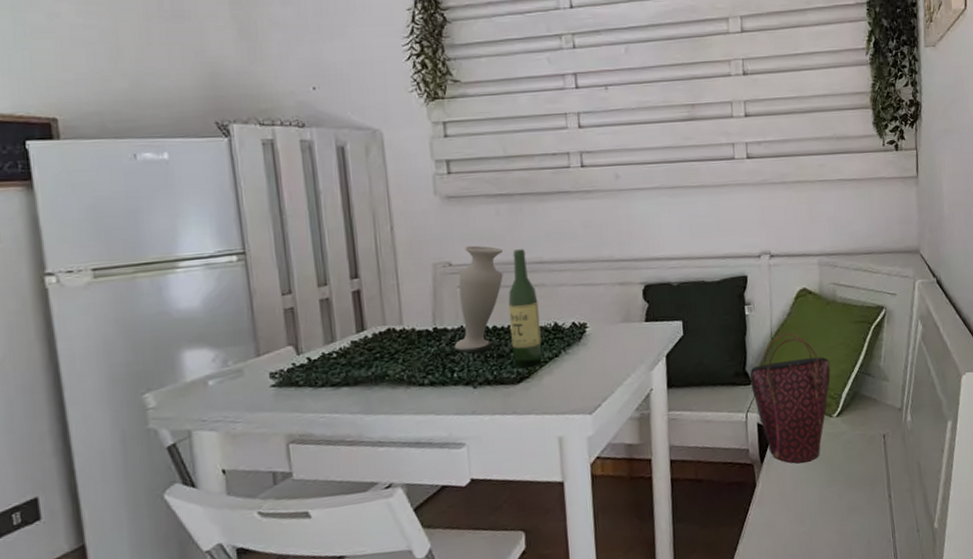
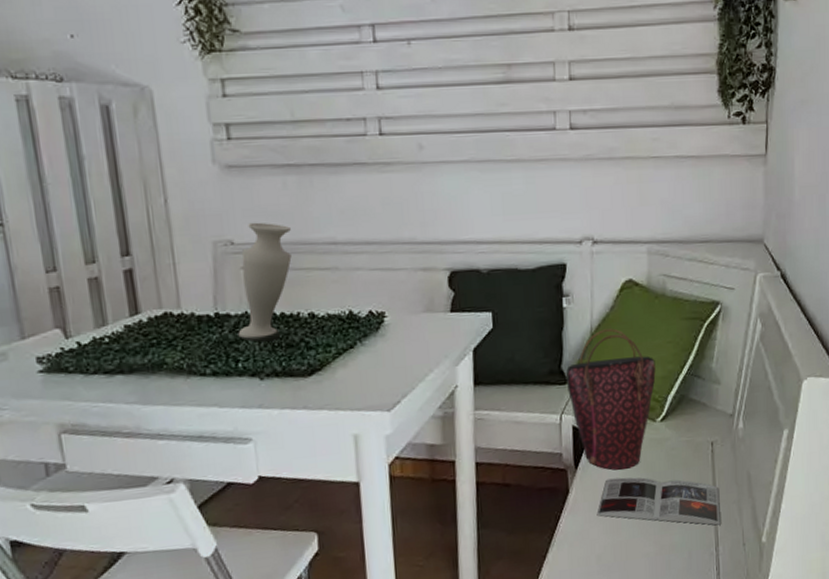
wine bottle: present [508,249,543,369] -> none [297,227,336,361]
magazine: none [782,469,896,513] -> present [596,477,721,526]

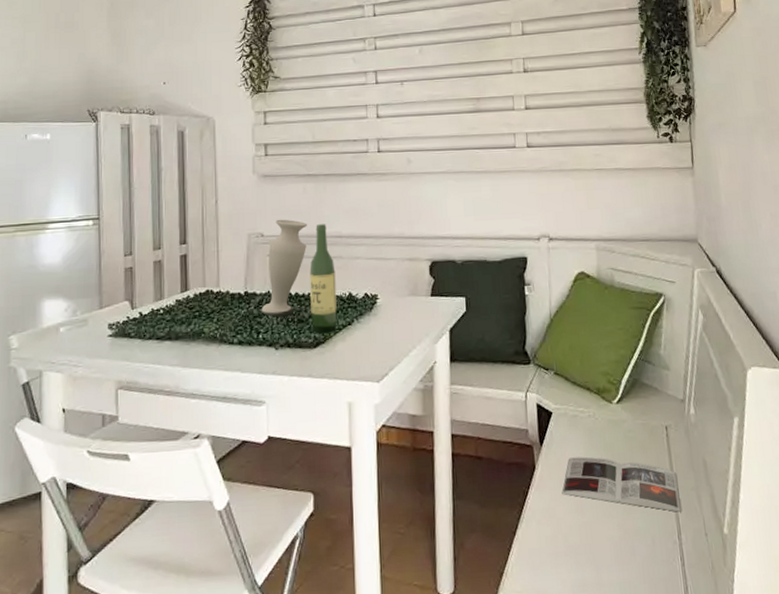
wine bottle: none [297,227,336,361] -> present [309,224,337,335]
handbag: present [567,328,656,471] -> none [530,315,610,450]

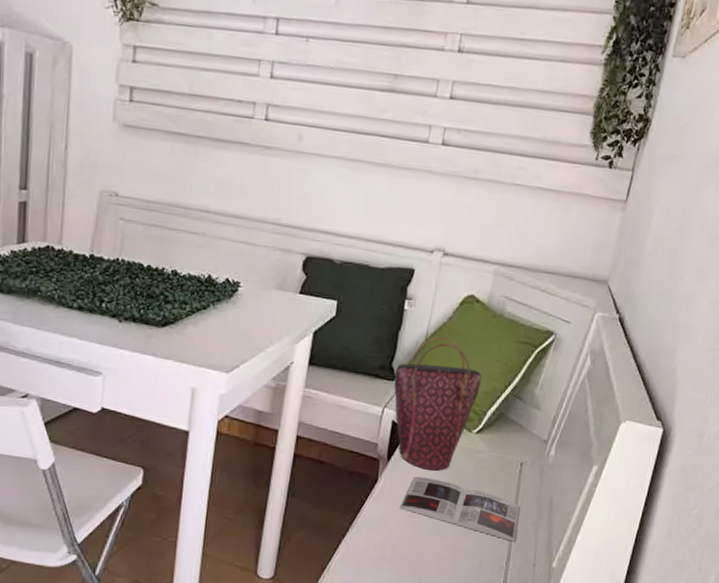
vase: present [261,219,307,317] -> none [107,179,170,290]
wine bottle: present [309,224,337,335] -> none [161,193,197,315]
handbag: none [530,315,610,450] -> present [394,337,482,472]

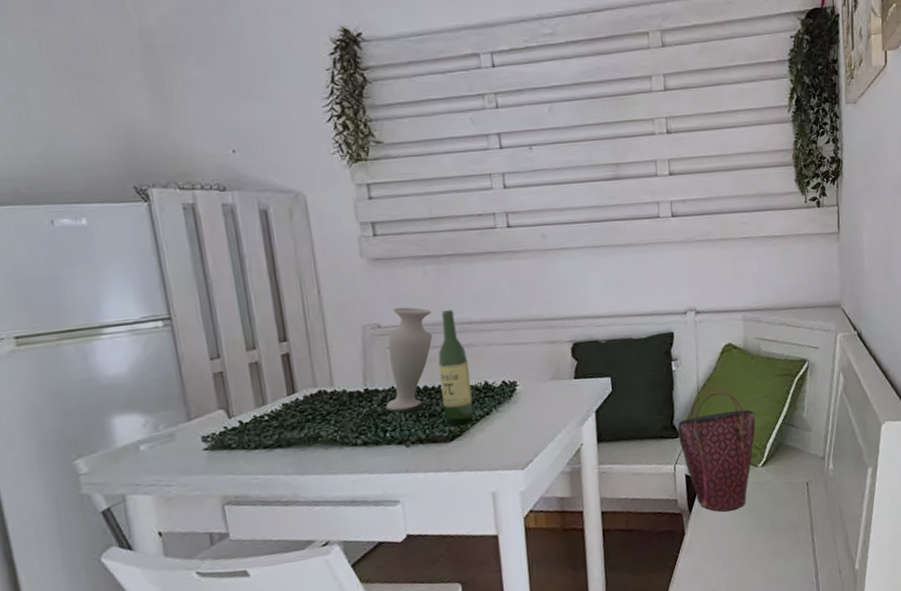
vase: none [107,179,170,290] -> present [385,307,433,414]
wine bottle: none [161,193,197,315] -> present [438,310,474,428]
magazine: present [399,476,521,542] -> none [710,517,819,557]

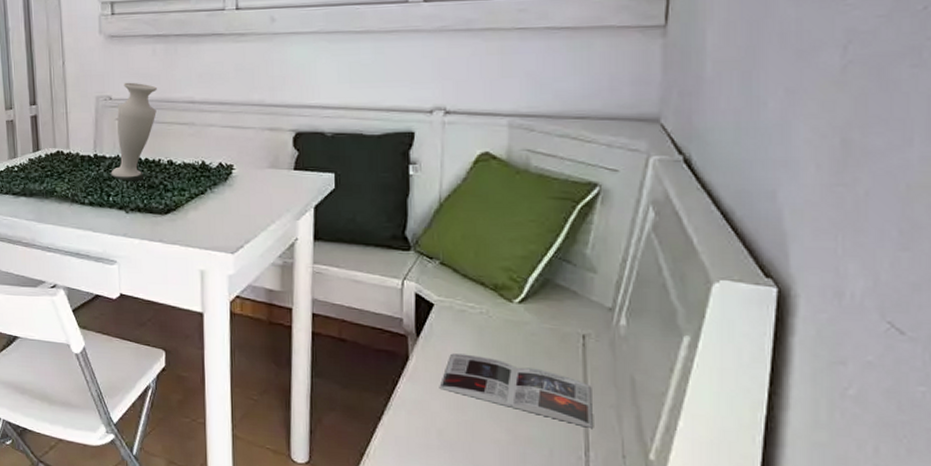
wine bottle: present [438,310,474,428] -> none [160,88,189,202]
handbag: present [678,386,756,513] -> none [411,200,514,347]
magazine: none [710,517,819,557] -> present [439,353,593,428]

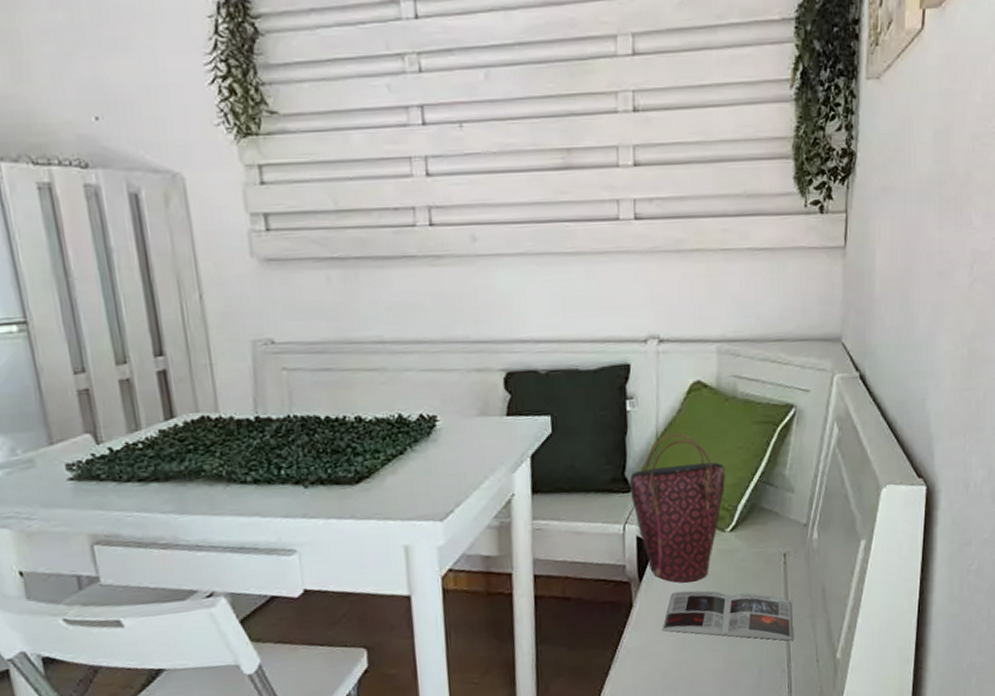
vase: present [111,82,157,181] -> none [280,319,337,448]
handbag: none [411,200,514,347] -> present [630,433,725,584]

